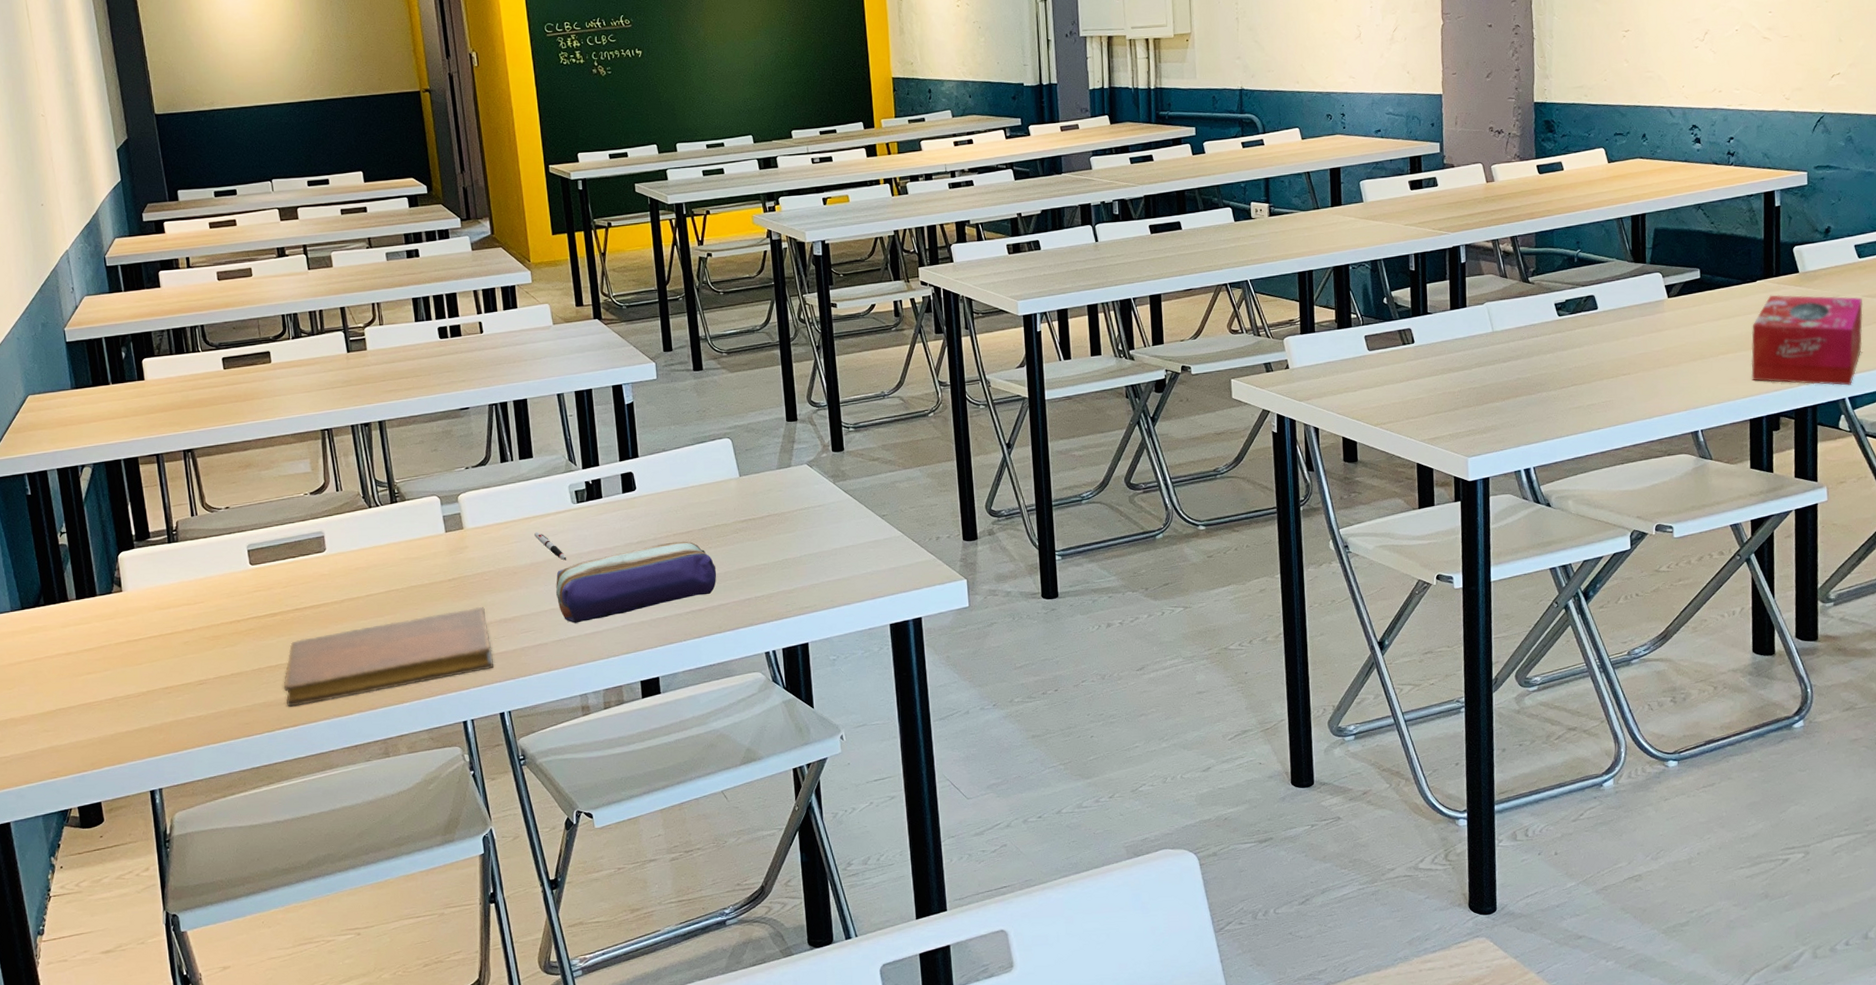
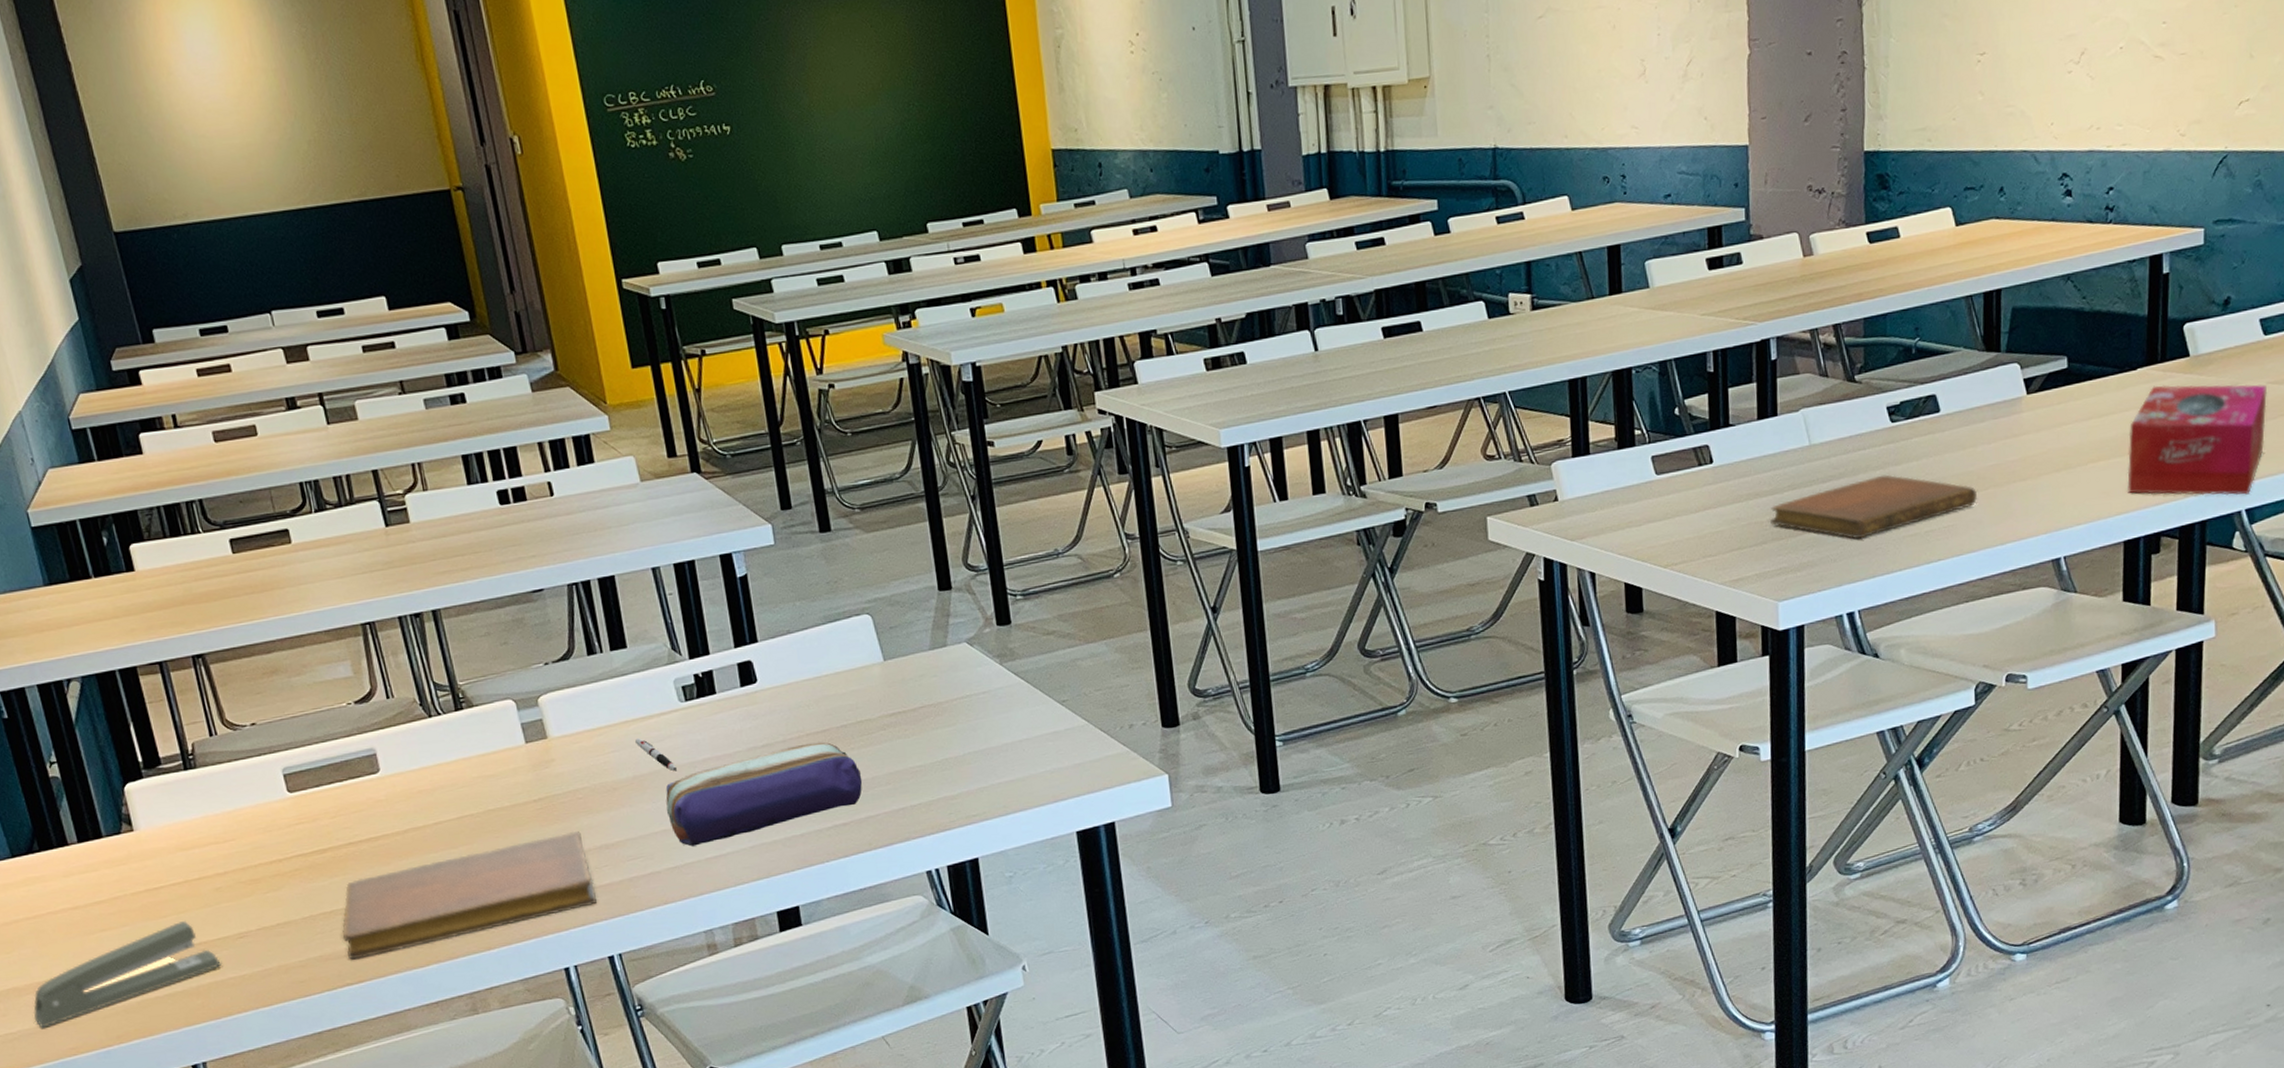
stapler: none [25,668,184,755] -> present [33,921,223,1029]
notebook: none [1461,358,1629,409] -> present [1770,474,1977,539]

